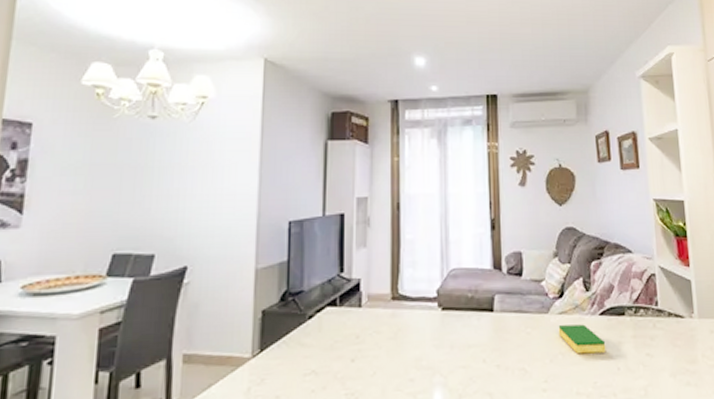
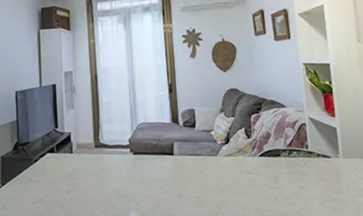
dish sponge: present [558,324,606,354] -> none [225,164,266,187]

